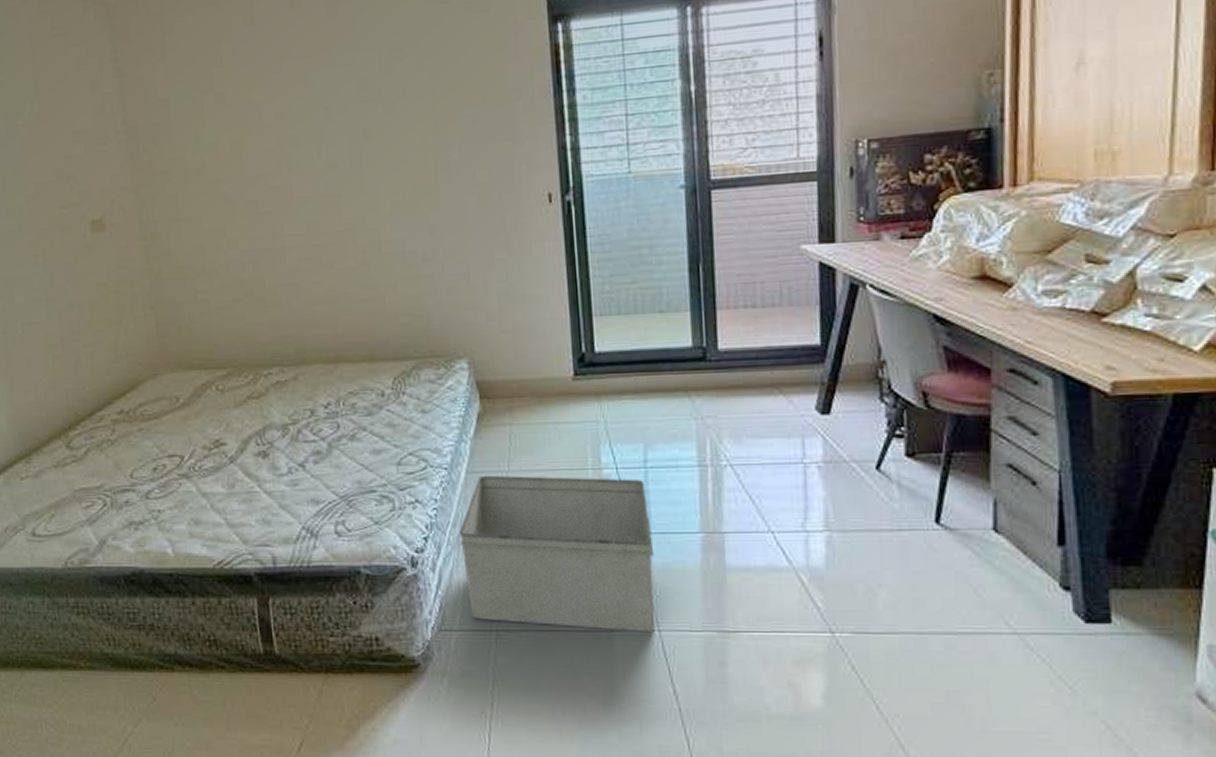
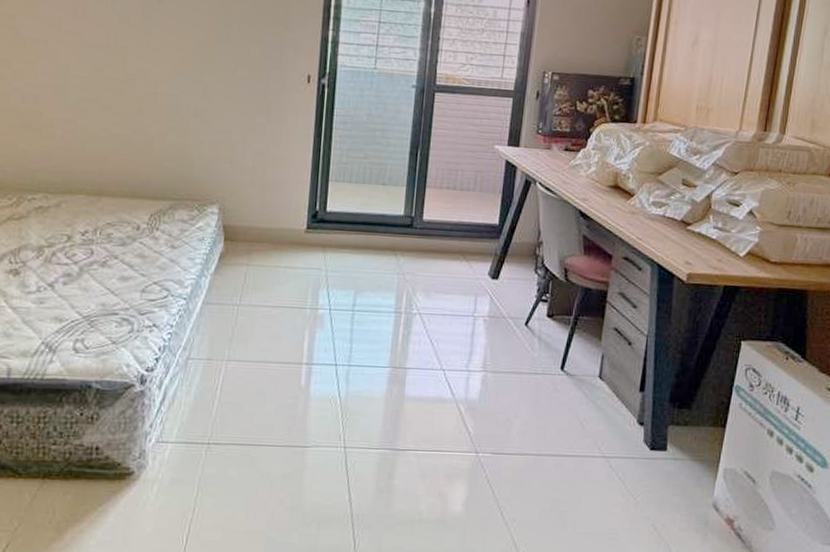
storage bin: present [459,475,656,633] -> none [187,307,351,449]

